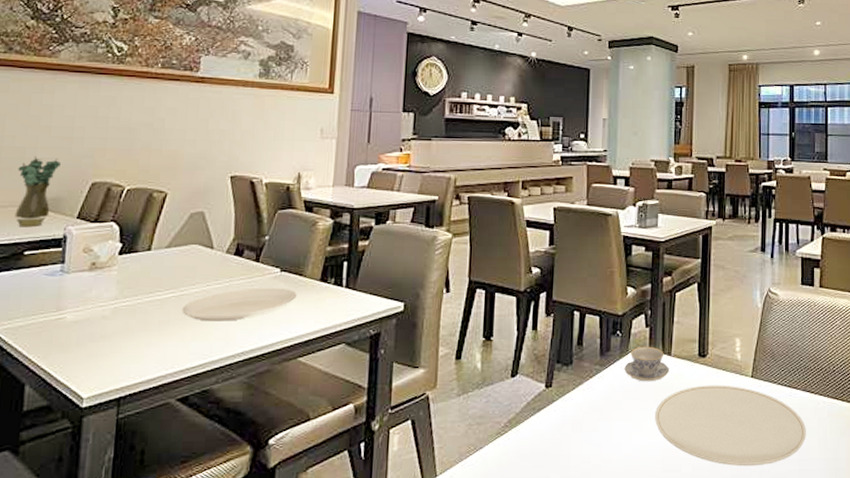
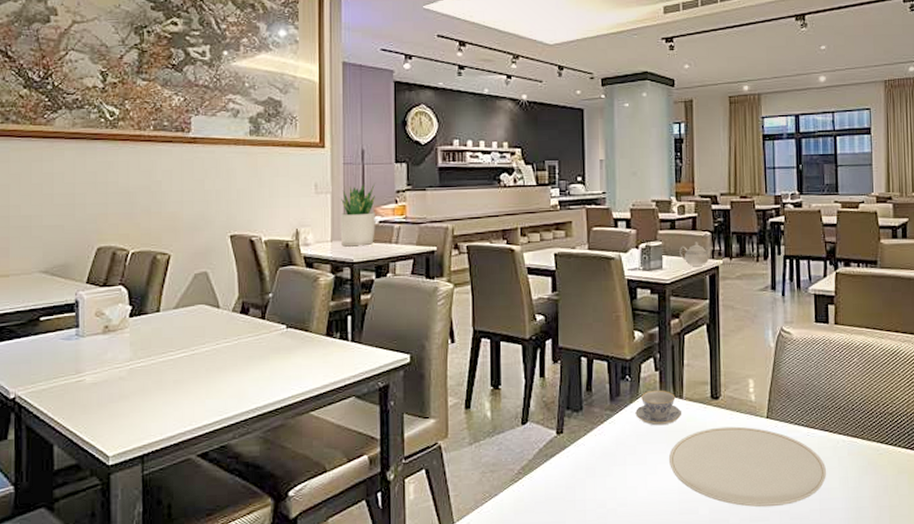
vase: present [14,156,61,227] -> none [26,224,66,294]
plate: present [182,288,297,321] -> none [195,344,304,379]
planter: none [342,130,381,193] -> present [340,183,375,247]
teapot: none [675,202,706,227] -> present [680,242,712,267]

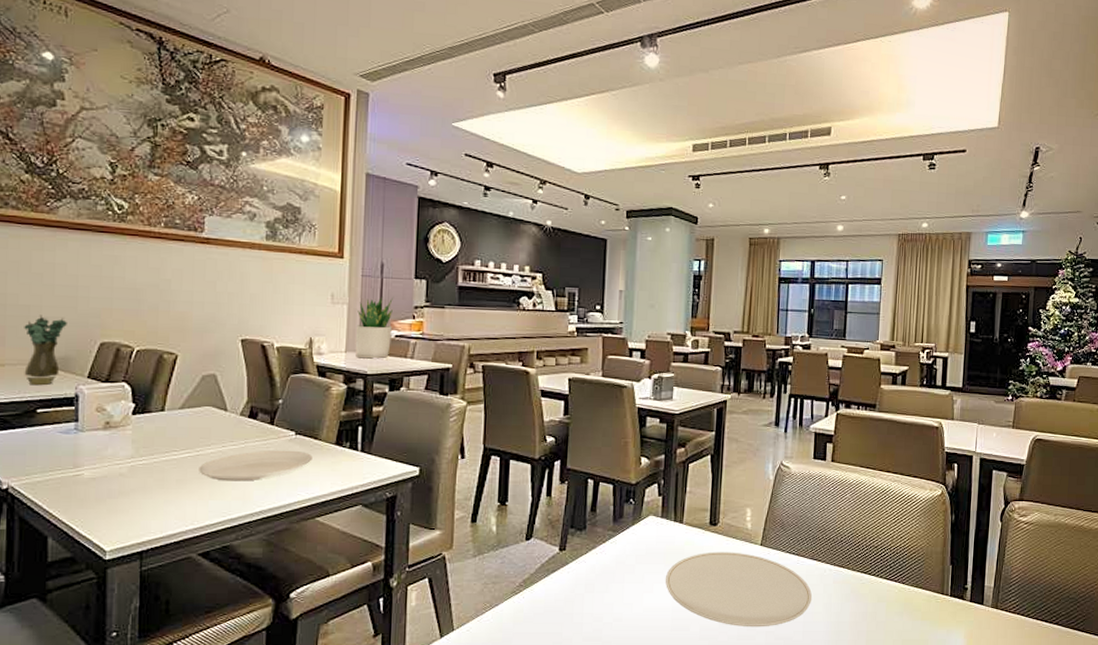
vase: none [26,224,66,294] -> present [24,314,67,386]
plate: none [195,344,304,379] -> present [199,450,313,481]
teacup: present [635,390,682,426] -> none [636,514,681,548]
teapot: present [680,242,712,267] -> none [690,376,722,400]

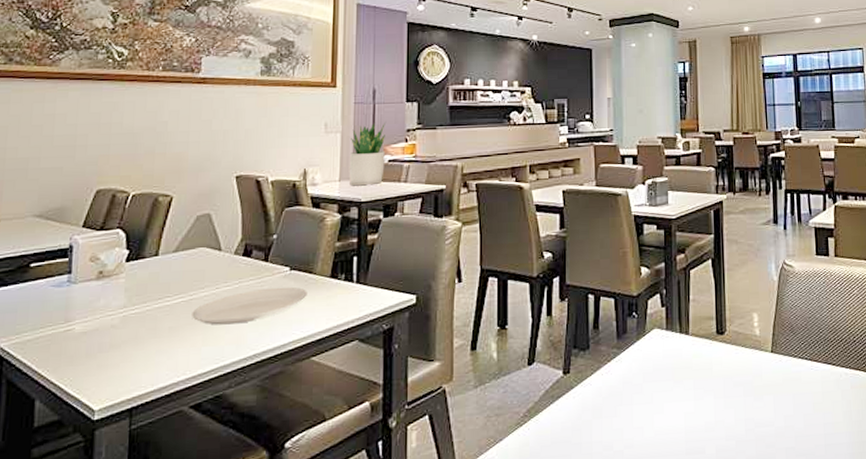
vase: present [24,314,67,386] -> none [19,166,64,239]
plate: present [666,552,813,627] -> none [676,361,831,445]

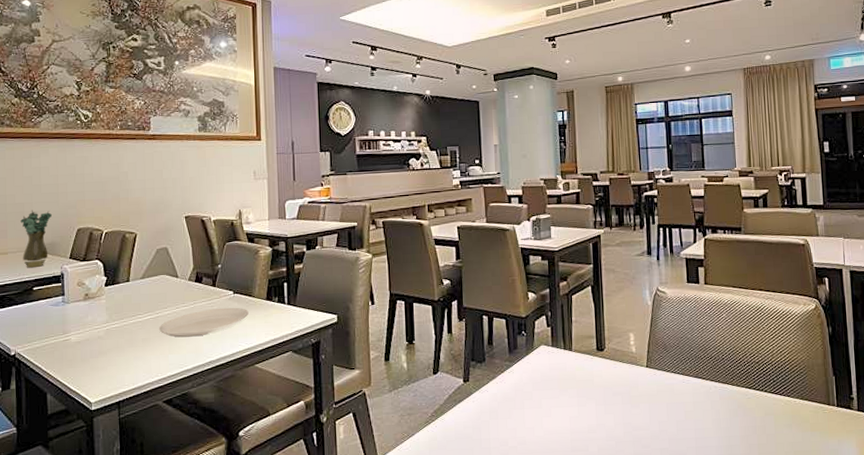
vase: none [19,166,64,239] -> present [20,210,52,268]
planter: present [349,122,385,186] -> none [275,169,305,224]

